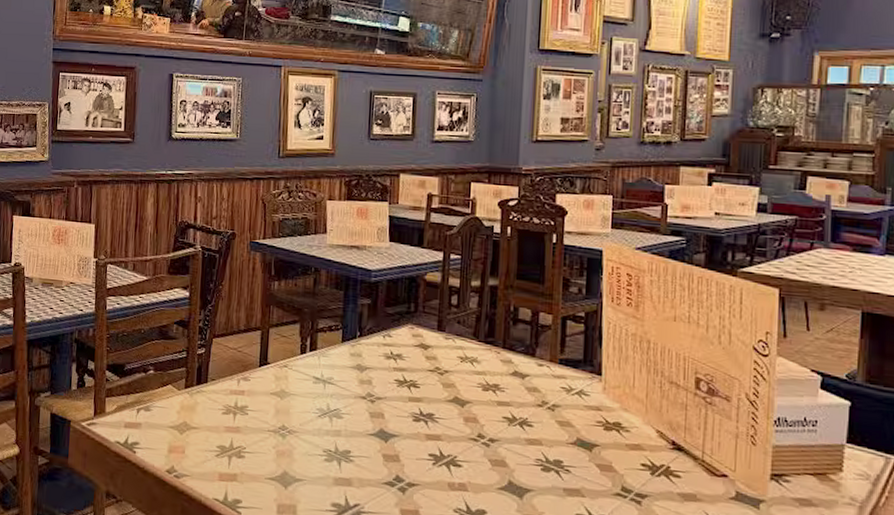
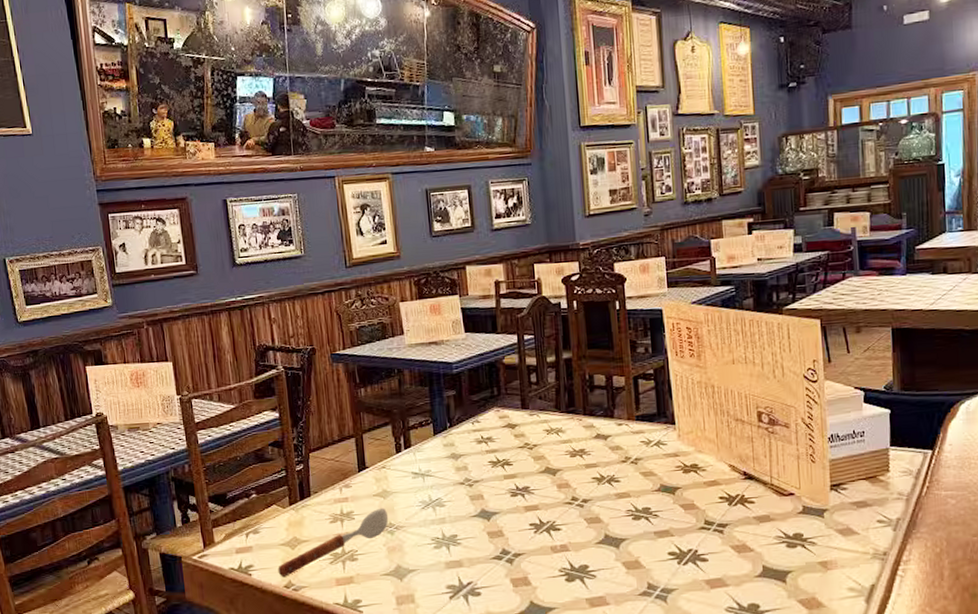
soupspoon: none [162,407,283,461] -> present [278,507,389,577]

